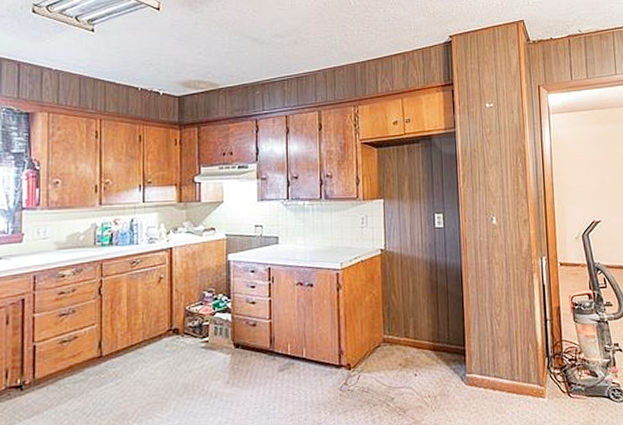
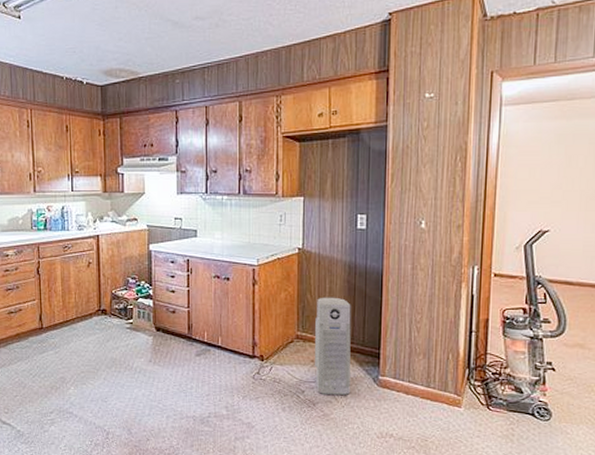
air purifier: none [401,296,439,399] -> present [315,297,351,395]

